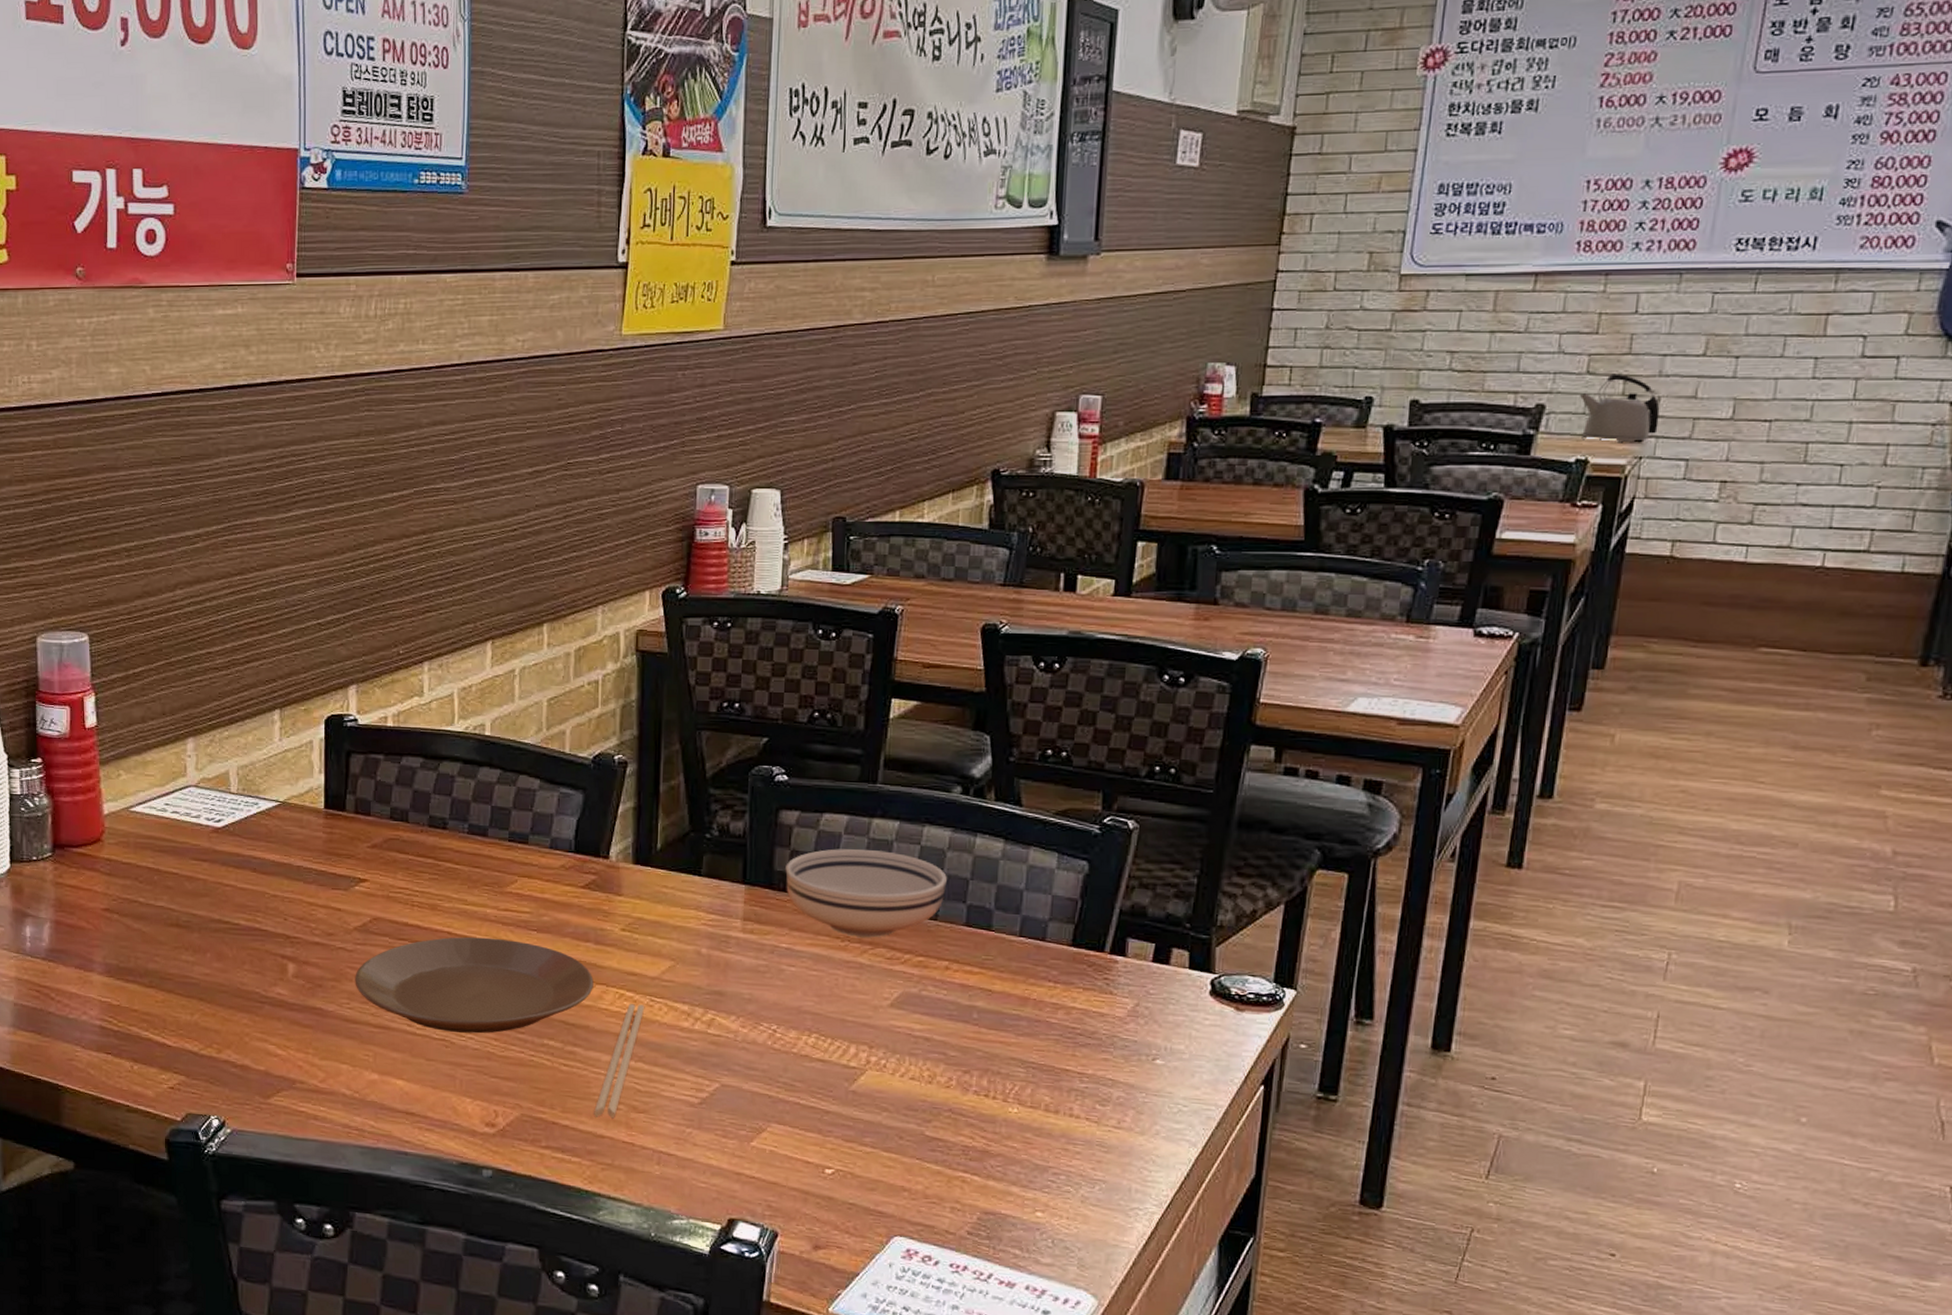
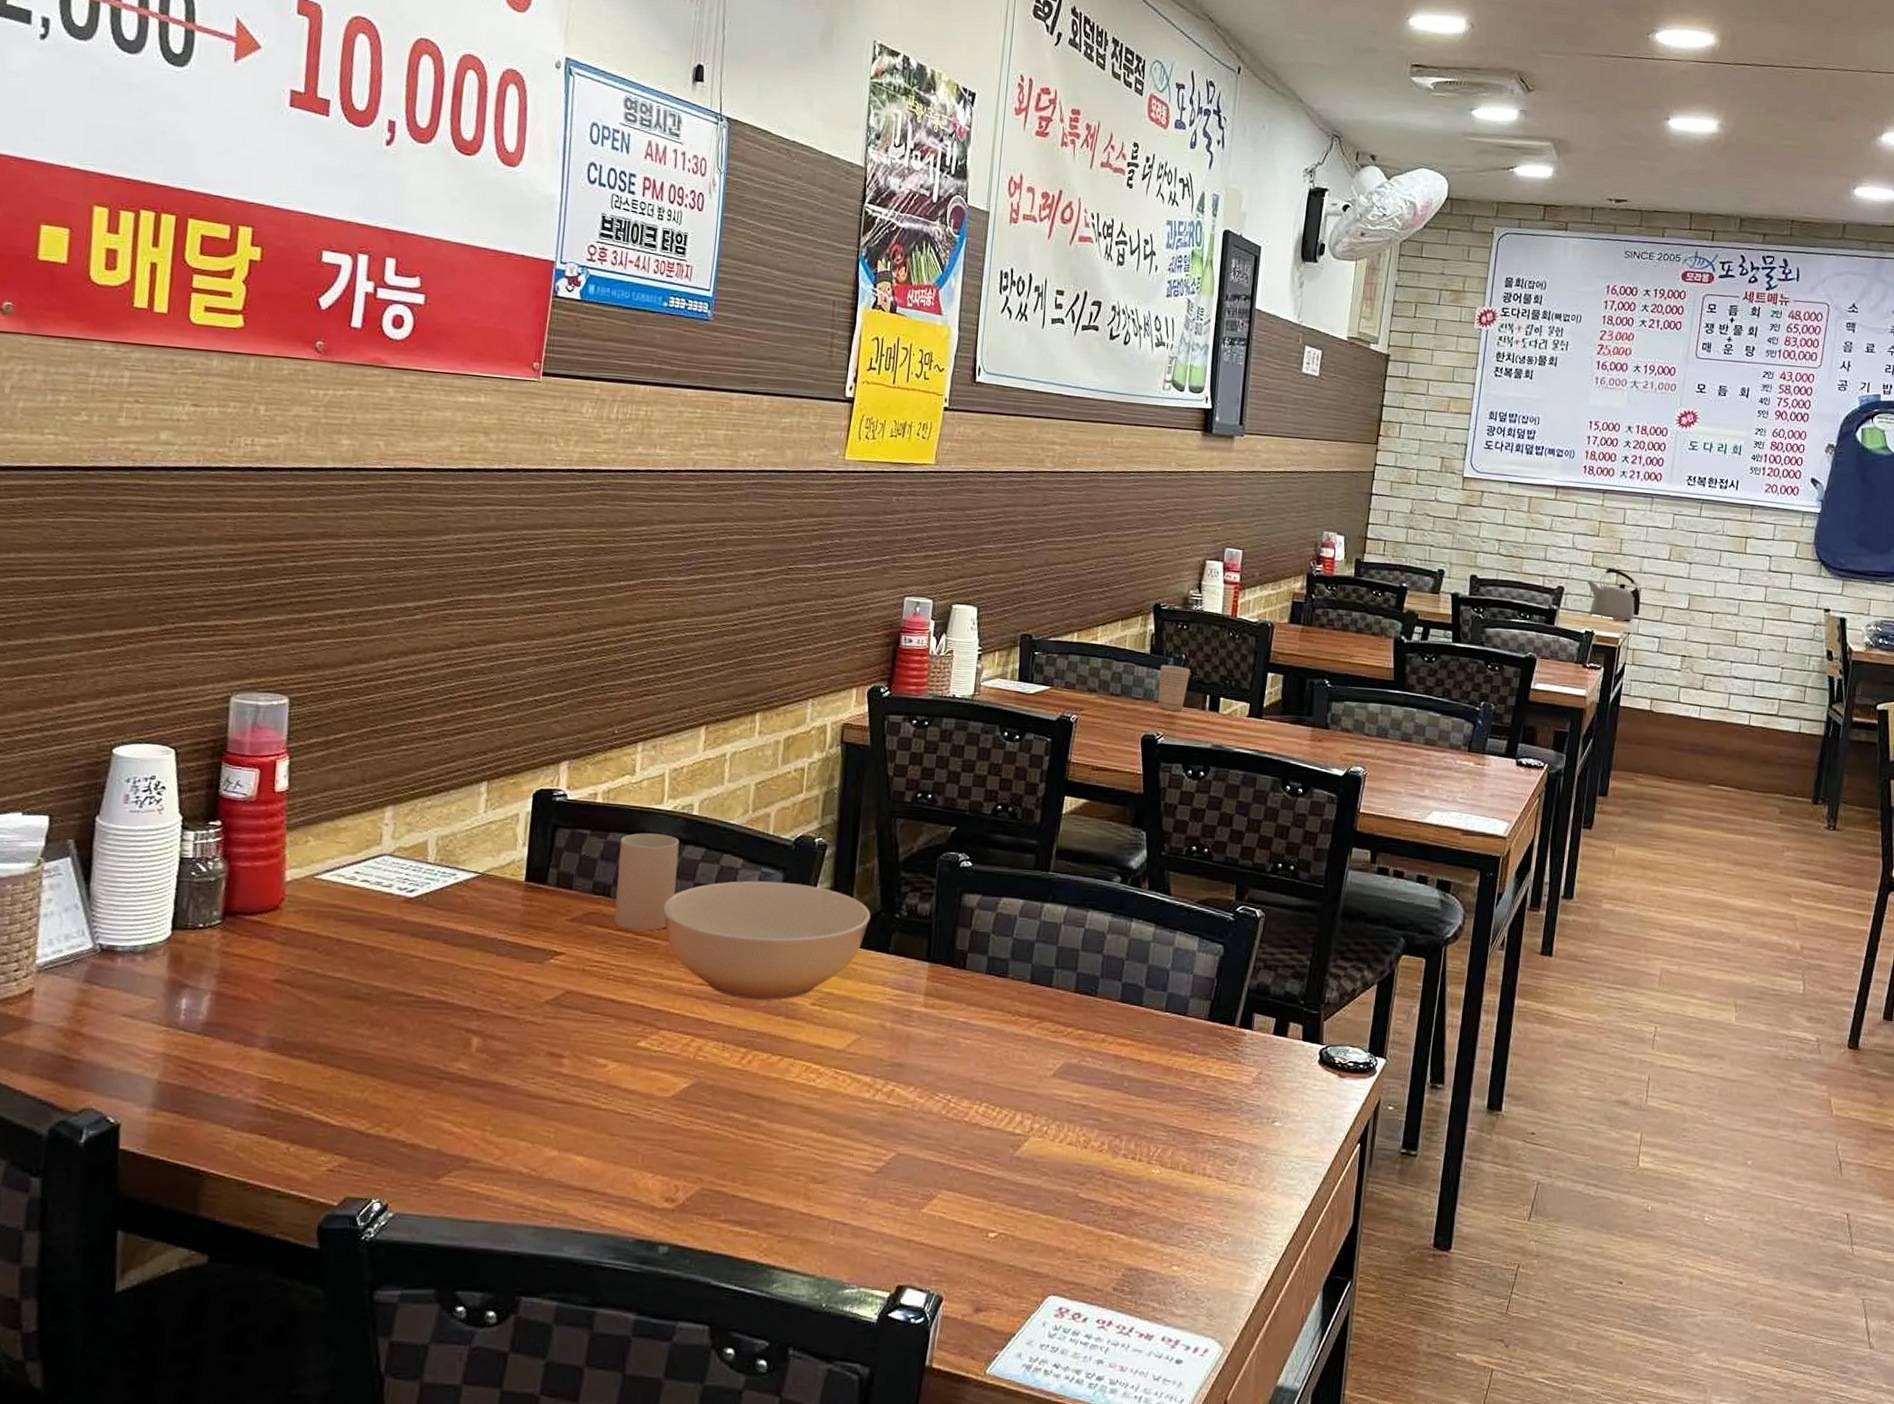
plate: present [355,937,594,1034] -> none [541,1010,782,1108]
cup: none [413,756,473,856] -> present [614,833,680,931]
bowl: none [461,802,679,926] -> present [662,880,871,1001]
chopsticks: present [594,1004,645,1119] -> none [774,1076,830,1190]
bowl: present [785,848,947,937] -> none [965,930,1106,1012]
cup: none [999,541,1039,595] -> present [1157,665,1190,712]

